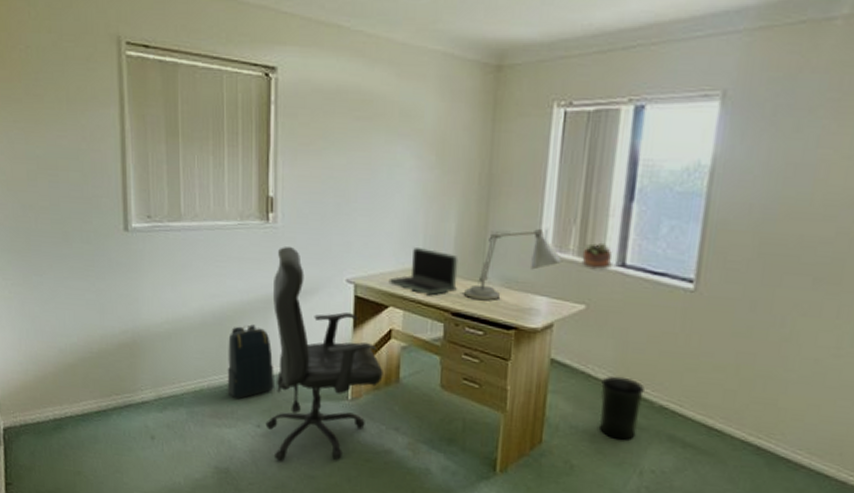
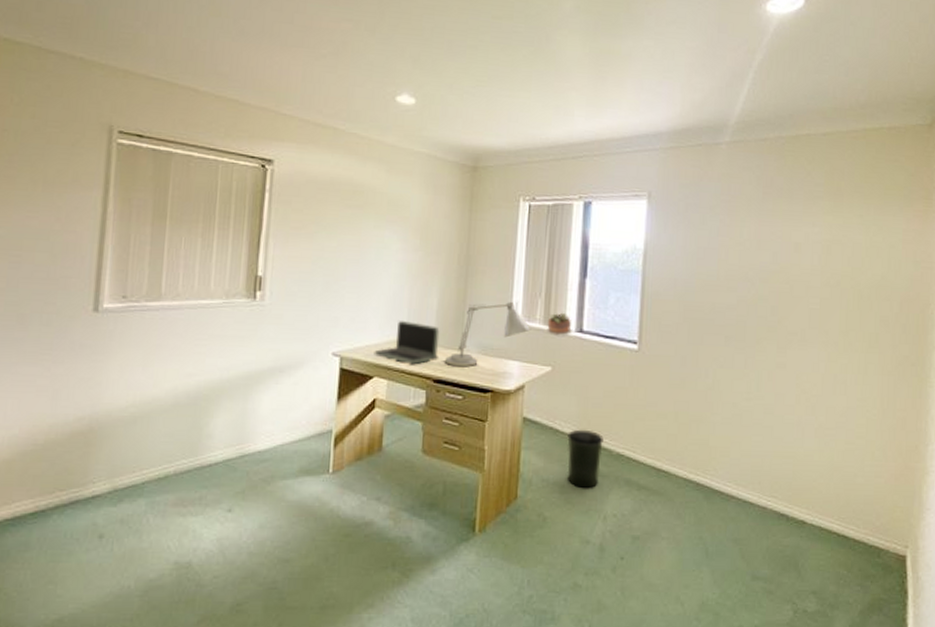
backpack: present [227,324,274,398] -> none [196,402,252,482]
office chair: present [265,247,383,461] -> none [237,323,366,547]

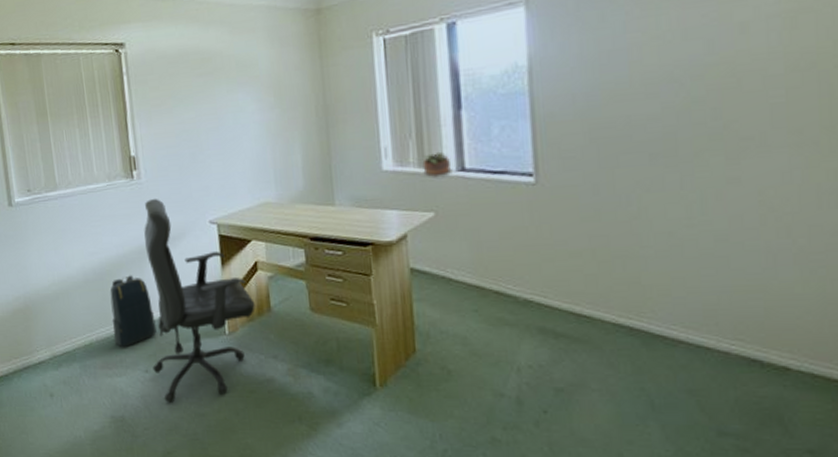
backpack: none [196,402,252,482] -> present [110,275,157,347]
office chair: none [237,323,366,547] -> present [144,199,255,403]
laptop: present [374,321,440,365] -> none [247,181,311,225]
desk lamp: present [445,301,531,367] -> none [319,147,406,223]
waste bin: present [567,429,604,488] -> none [463,276,507,338]

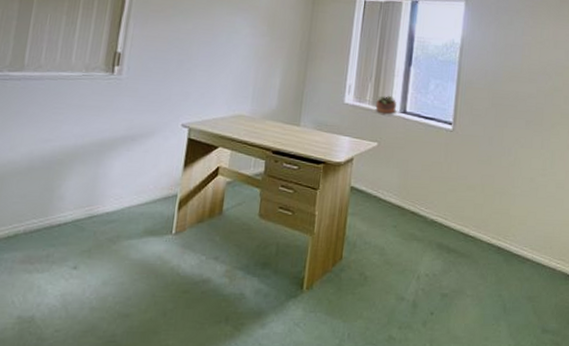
backpack: present [110,275,157,347] -> none [45,167,101,241]
office chair: present [144,199,255,403] -> none [83,96,208,302]

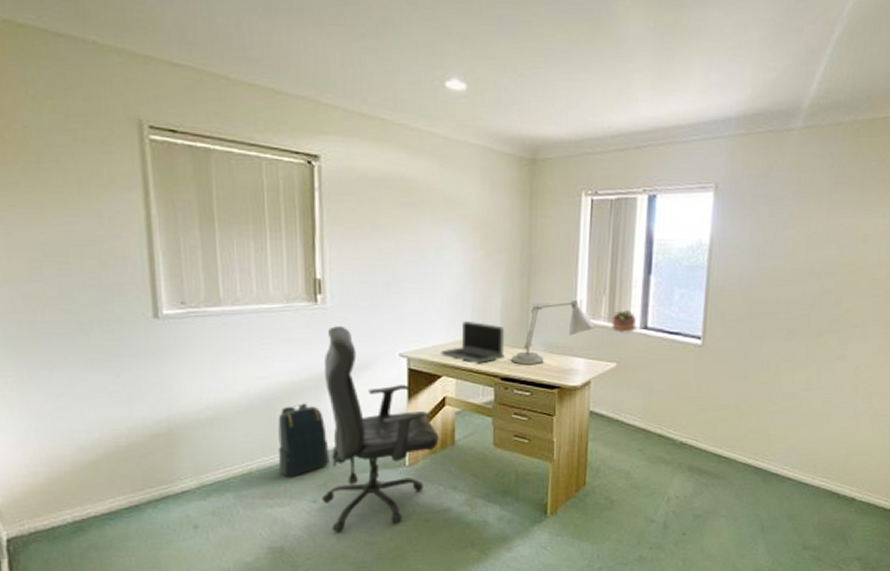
backpack: none [45,167,101,241] -> present [277,403,329,477]
office chair: none [83,96,208,302] -> present [321,326,439,532]
laptop: none [220,98,281,138] -> present [440,321,505,364]
desk lamp: none [284,84,362,141] -> present [512,299,596,365]

